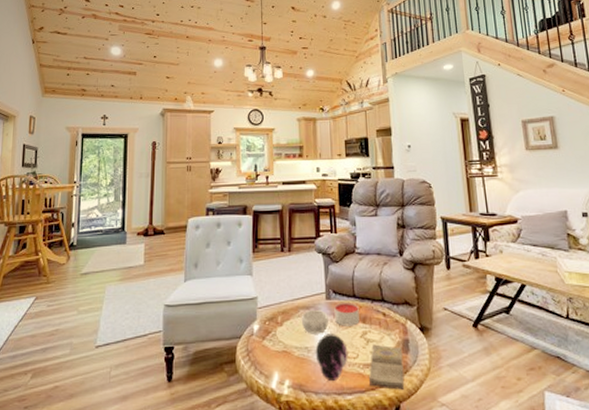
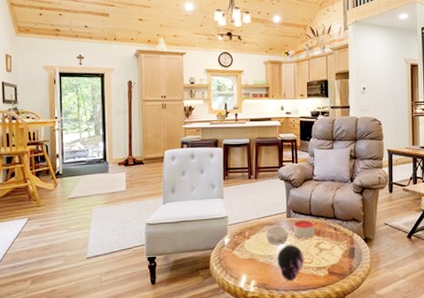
diary: present [368,344,405,390] -> none [320,252,349,286]

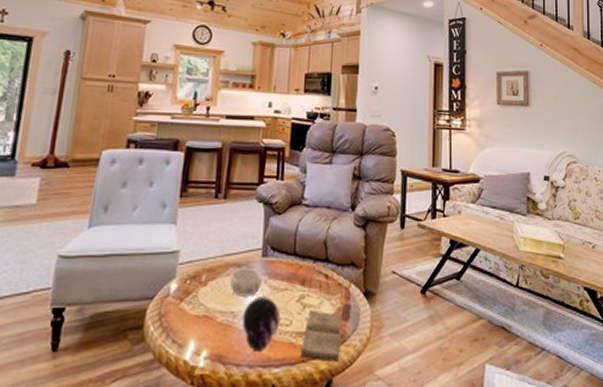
candle: present [293,219,315,239] -> none [269,260,299,289]
diary: none [320,252,349,286] -> present [300,310,342,362]

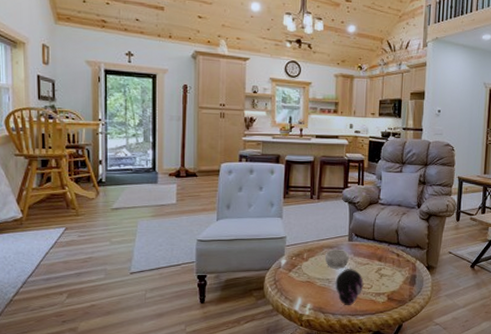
diary: present [300,310,342,362] -> none [378,278,410,313]

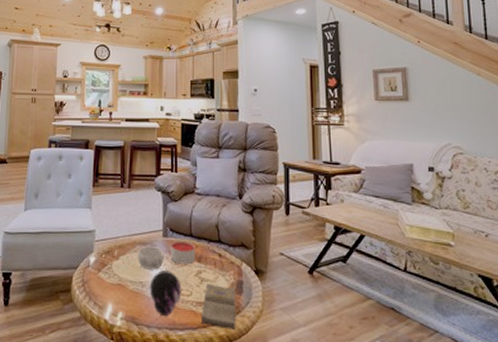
candle: none [354,243,377,264] -> present [170,240,195,265]
diary: none [378,278,410,313] -> present [200,283,236,329]

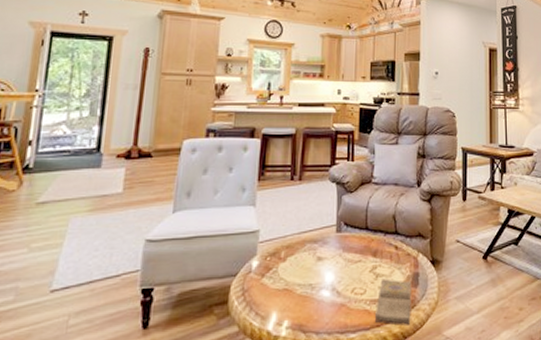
decorative bowl: present [137,245,164,270] -> none [307,243,337,270]
decorative orb: present [149,270,182,316] -> none [319,269,355,319]
candle: present [170,240,195,265] -> none [344,234,371,261]

